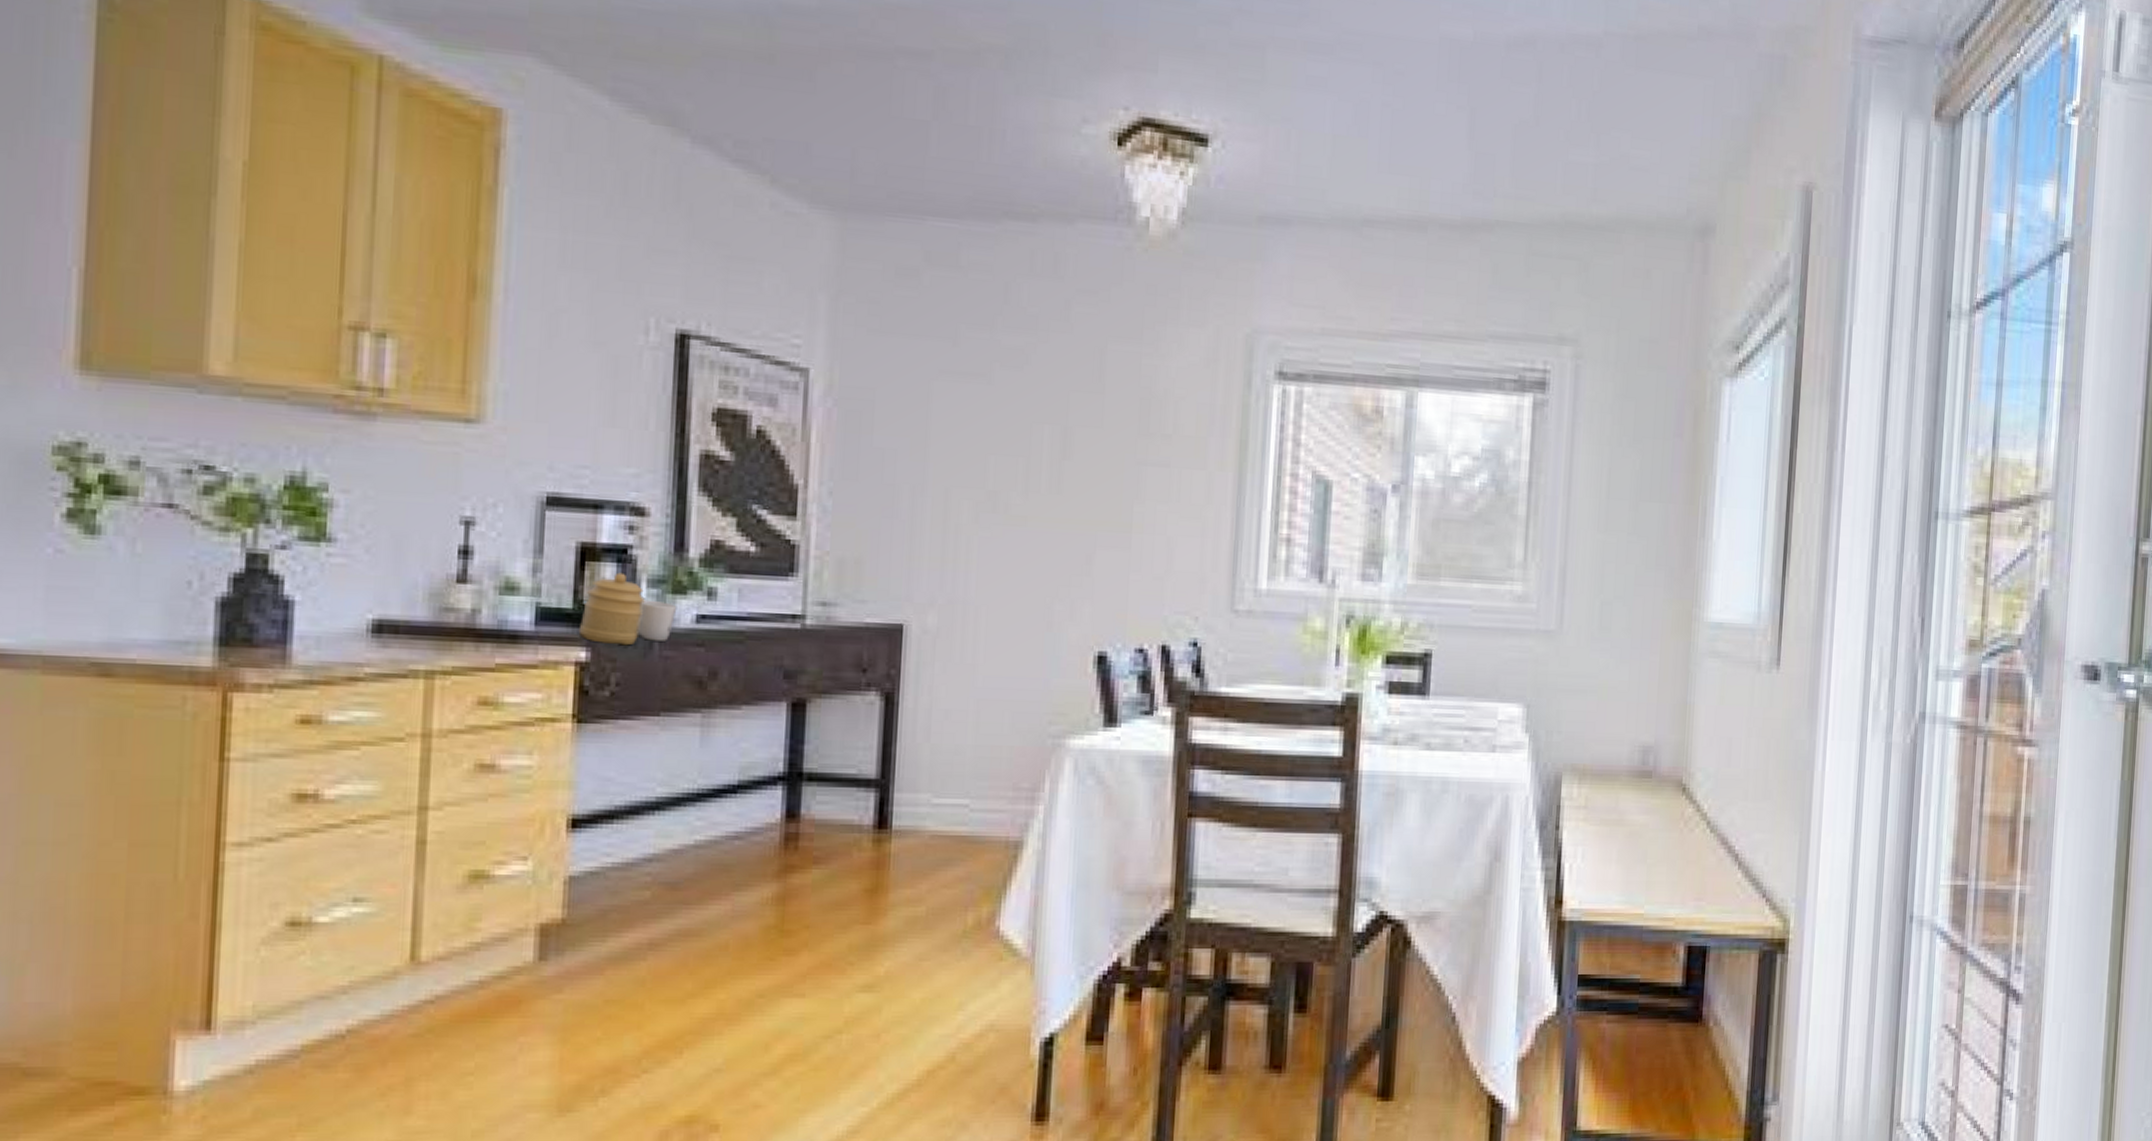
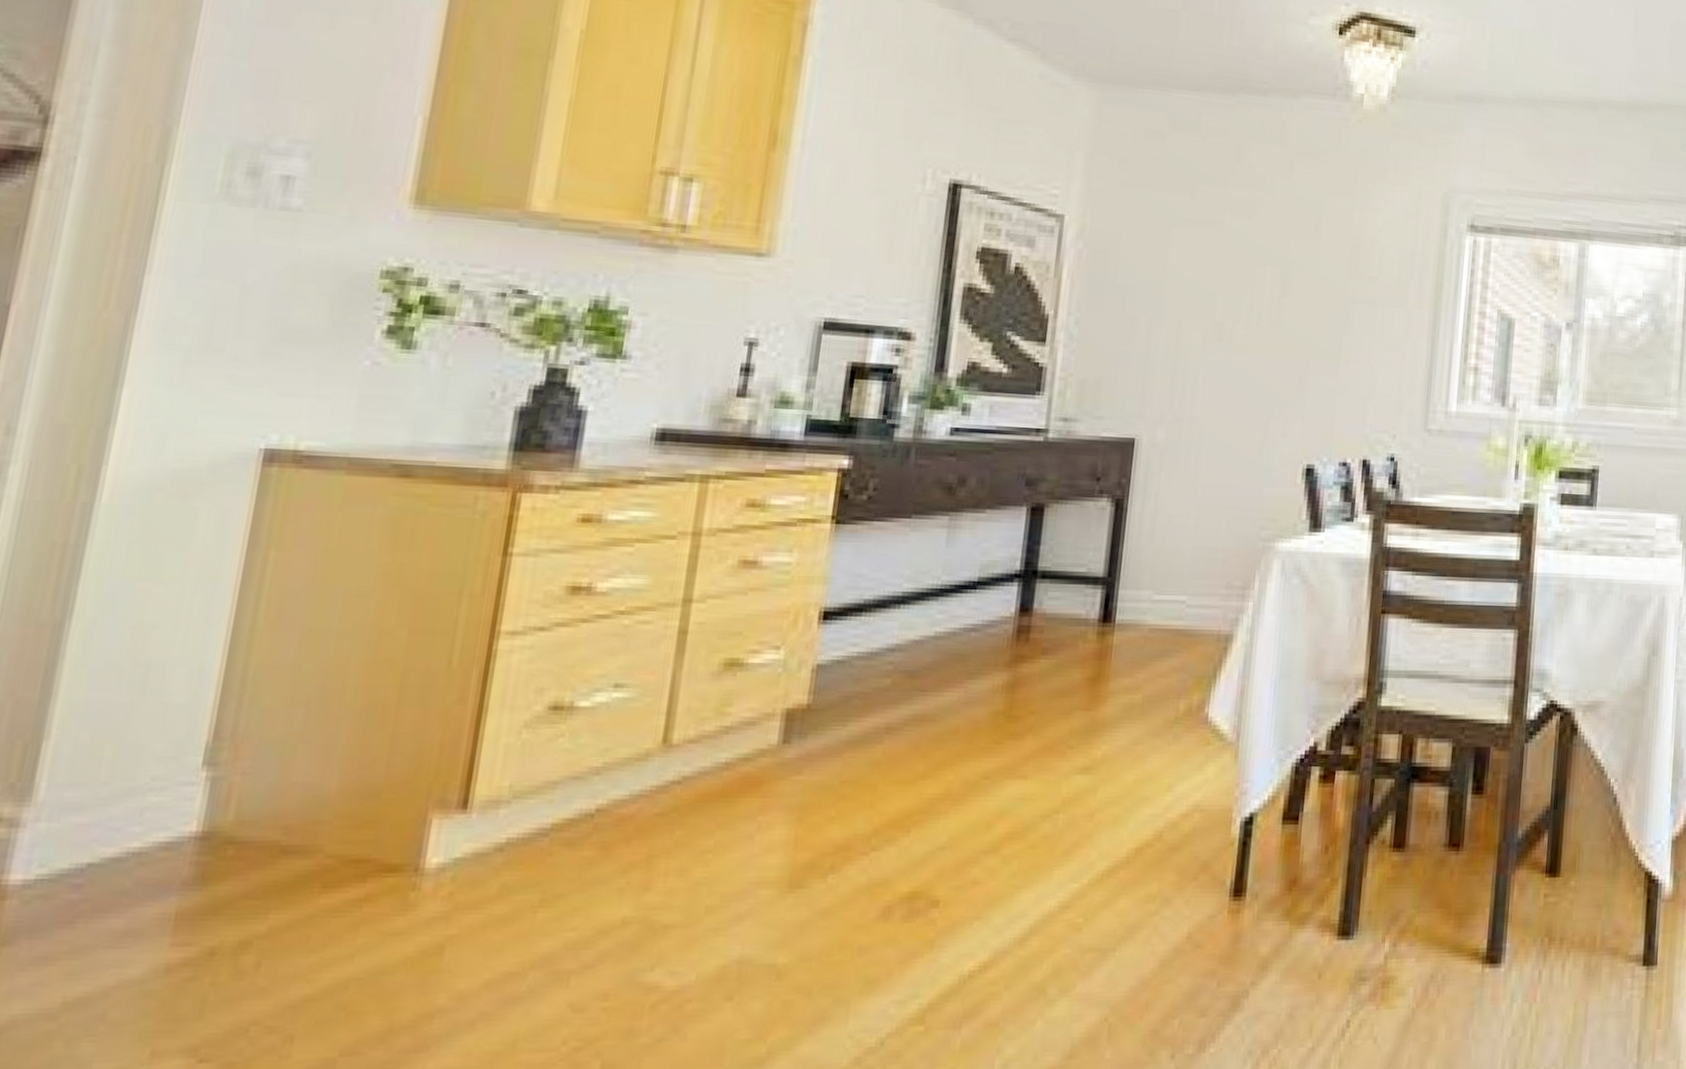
jar: present [578,572,645,646] -> none [843,389,906,455]
mug: present [636,599,677,641] -> none [895,414,934,451]

